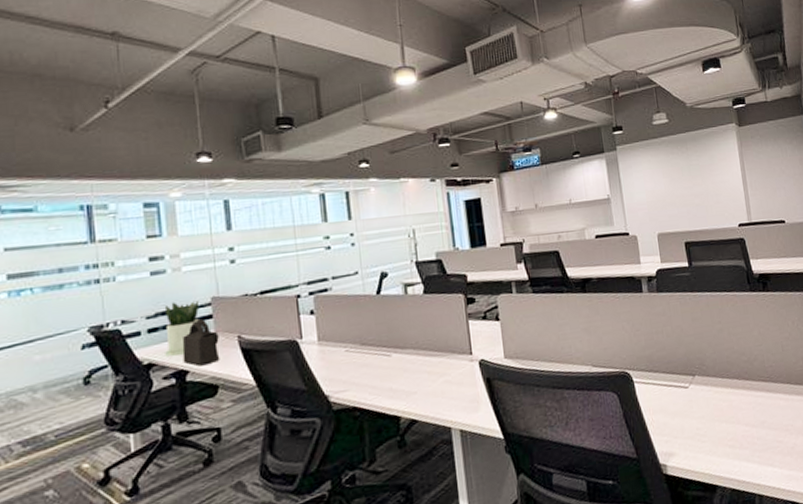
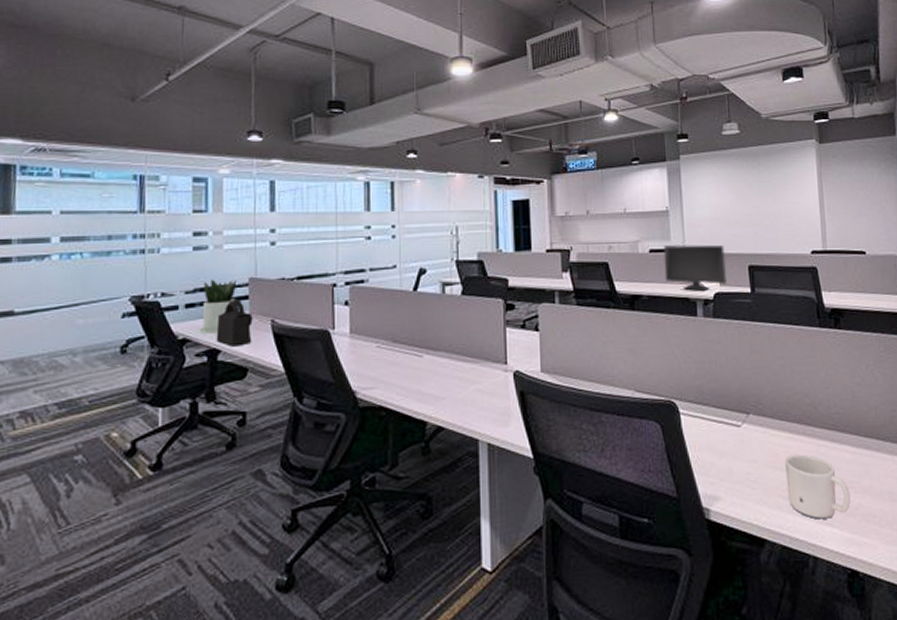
computer monitor: none [607,226,666,271] -> present [663,244,726,292]
mug: none [729,406,787,462] -> present [785,454,851,520]

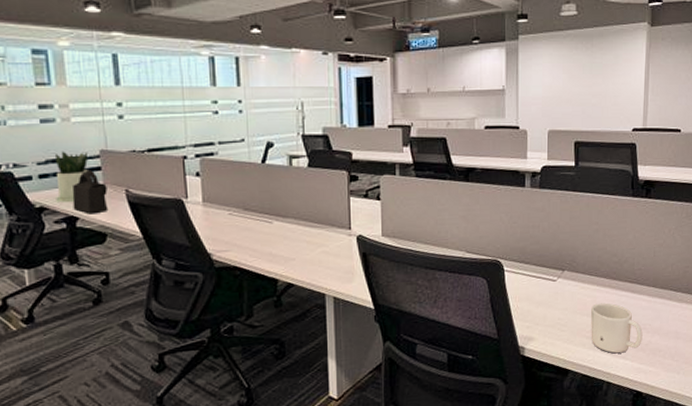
computer monitor: present [663,244,726,292] -> none [498,122,554,166]

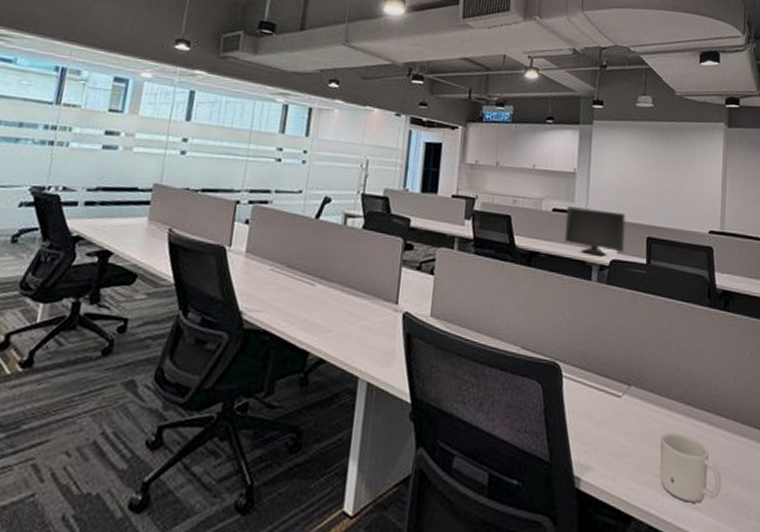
planter: present [56,151,89,202] -> none [95,180,142,235]
handbag: present [72,170,109,214] -> none [110,202,151,251]
computer monitor: none [498,122,554,166] -> present [564,206,626,258]

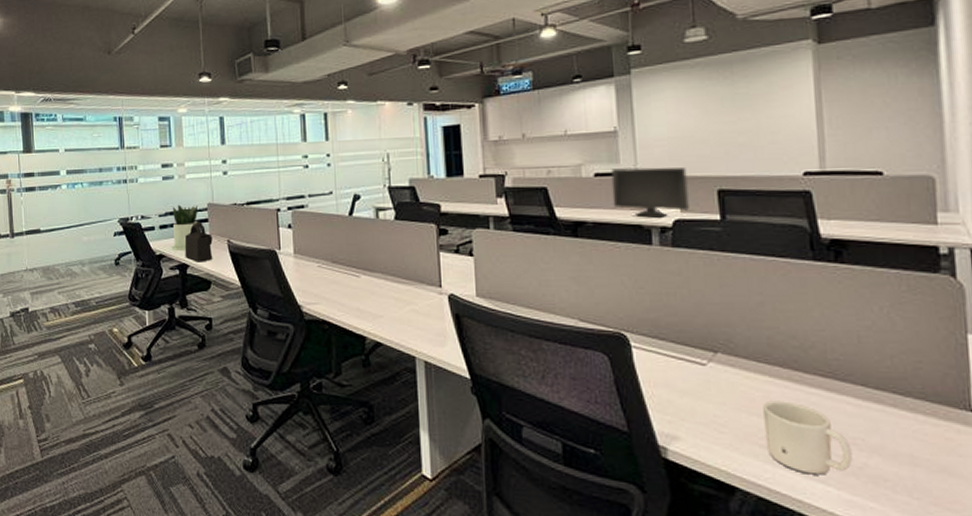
planter: none [95,180,142,235] -> present [172,204,199,250]
handbag: none [110,202,151,251] -> present [184,221,213,262]

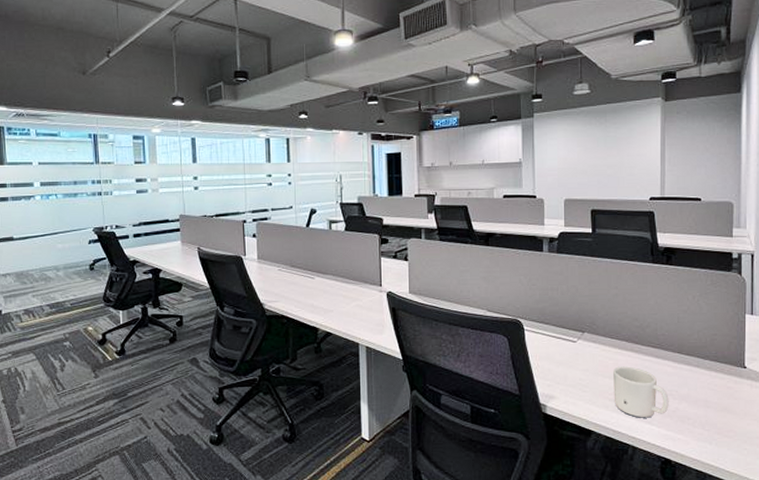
planter: present [172,204,199,250] -> none [145,215,171,257]
handbag: present [184,221,213,262] -> none [157,231,184,267]
computer monitor: present [611,167,689,219] -> none [516,191,570,232]

